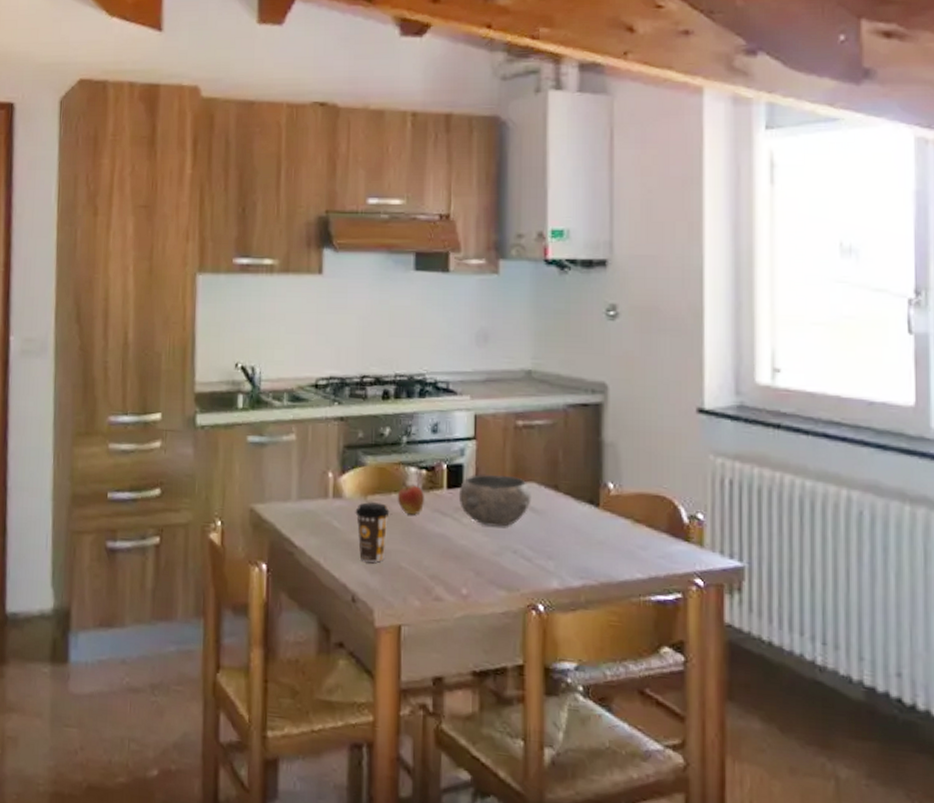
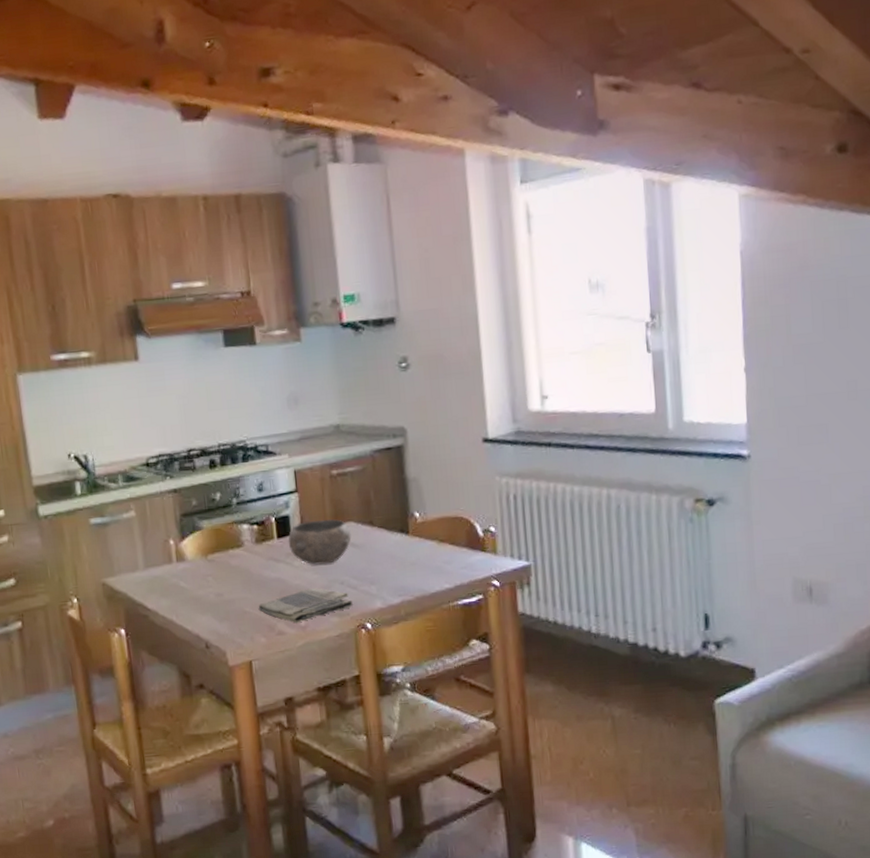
coffee cup: present [355,502,390,563] -> none [198,560,230,613]
fruit: present [397,482,425,515] -> none [234,539,260,566]
dish towel: none [416,552,525,591] -> present [258,588,353,623]

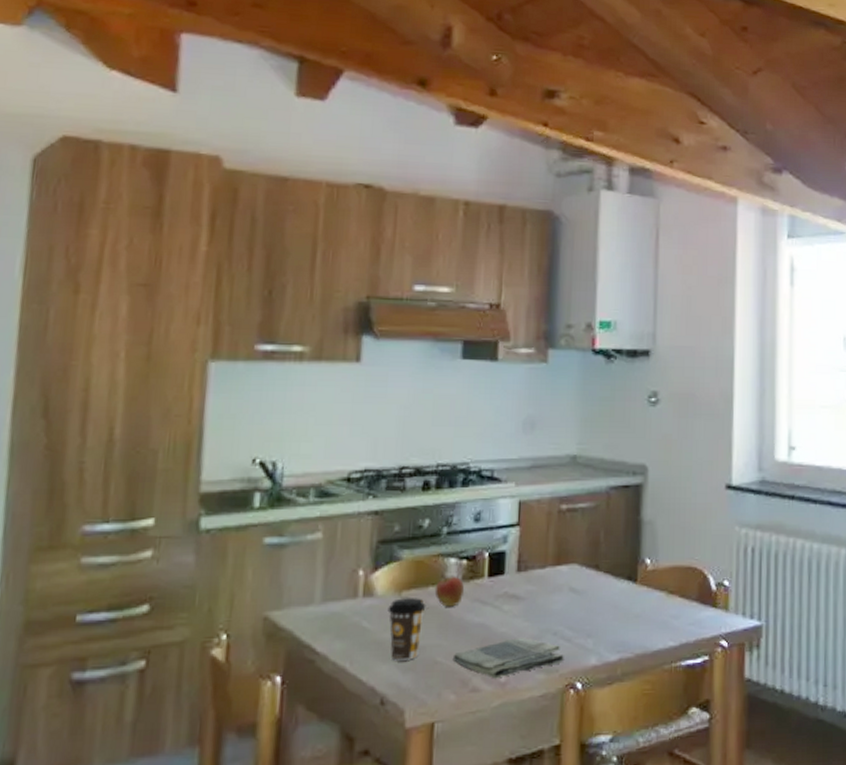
coffee cup: none [198,560,230,613] -> present [387,598,426,661]
fruit: none [234,539,260,566] -> present [434,574,465,607]
bowl: present [288,519,351,565] -> none [499,559,573,611]

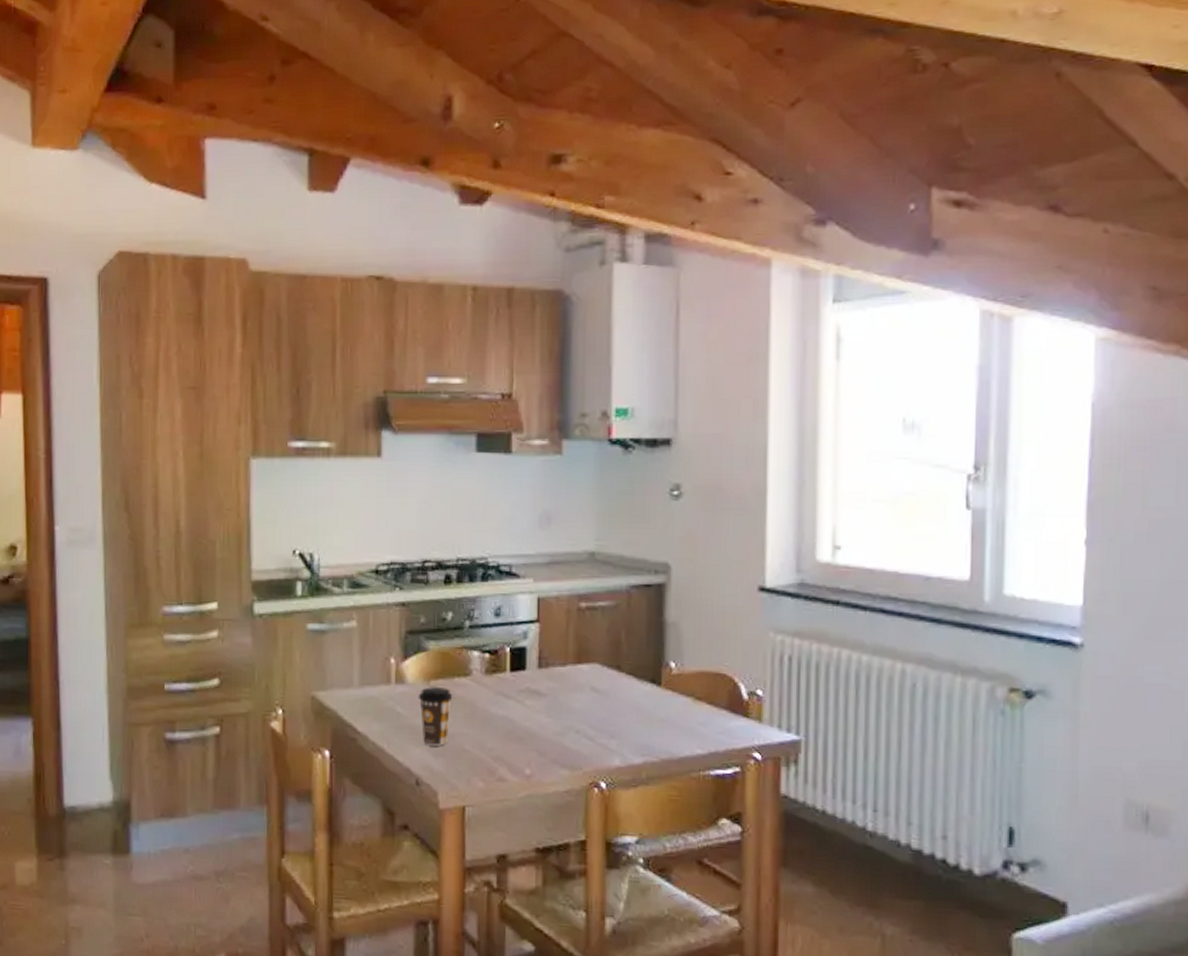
fruit: present [434,574,465,607] -> none [460,667,488,699]
dish towel: present [452,638,564,679] -> none [479,733,587,771]

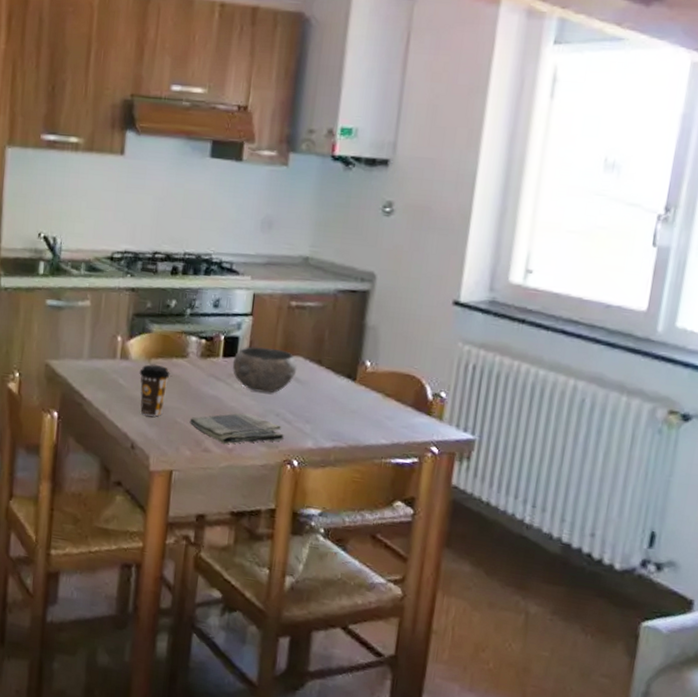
dish towel: none [479,733,587,771] -> present [189,413,284,445]
bowl: none [521,656,594,708] -> present [232,346,297,393]

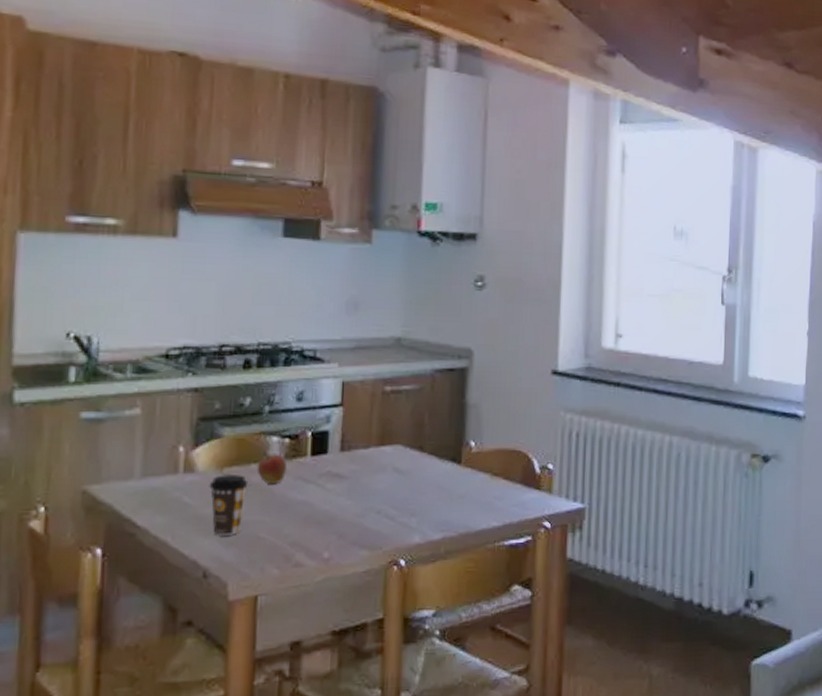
fruit: none [177,349,203,378] -> present [256,452,288,484]
dish towel: present [189,413,284,445] -> none [275,516,388,555]
bowl: present [232,346,297,393] -> none [323,439,397,490]

